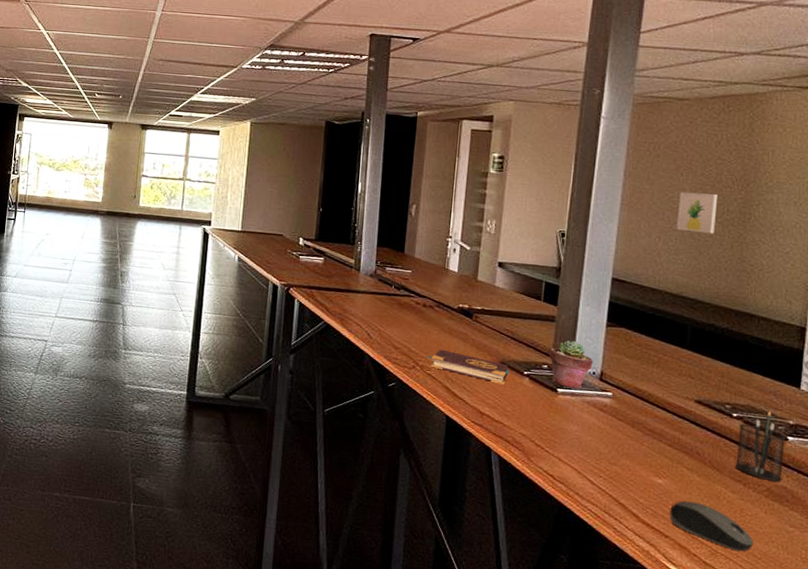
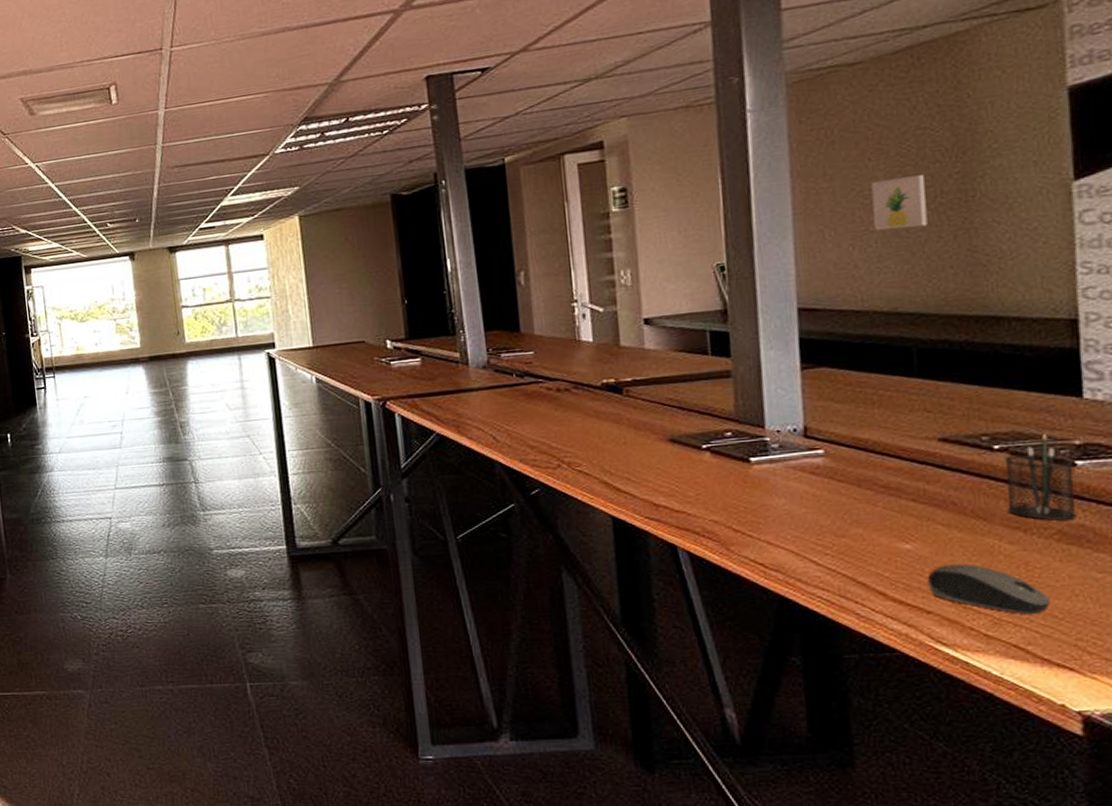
book: present [428,349,509,385] -> none [574,438,683,467]
potted succulent: present [549,340,594,389] -> none [731,396,792,454]

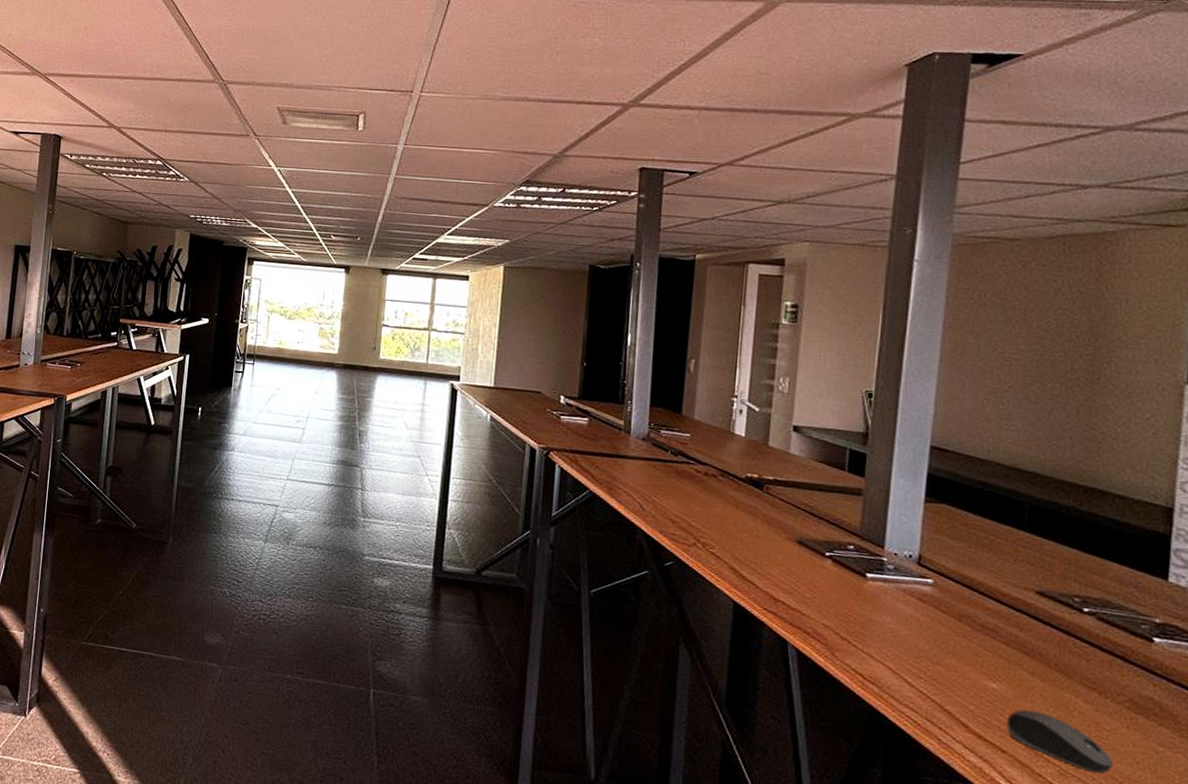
wall art: present [871,175,928,230] -> none [1009,346,1058,396]
pencil holder: present [1004,433,1077,521] -> none [1088,606,1151,692]

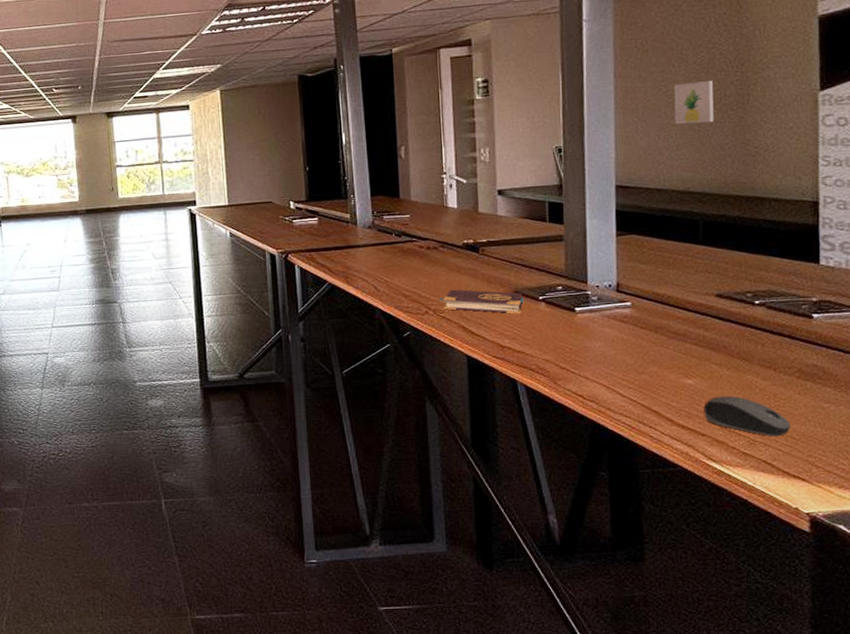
book: none [711,524,808,567] -> present [439,289,524,314]
wall art: none [1009,346,1058,396] -> present [674,81,714,124]

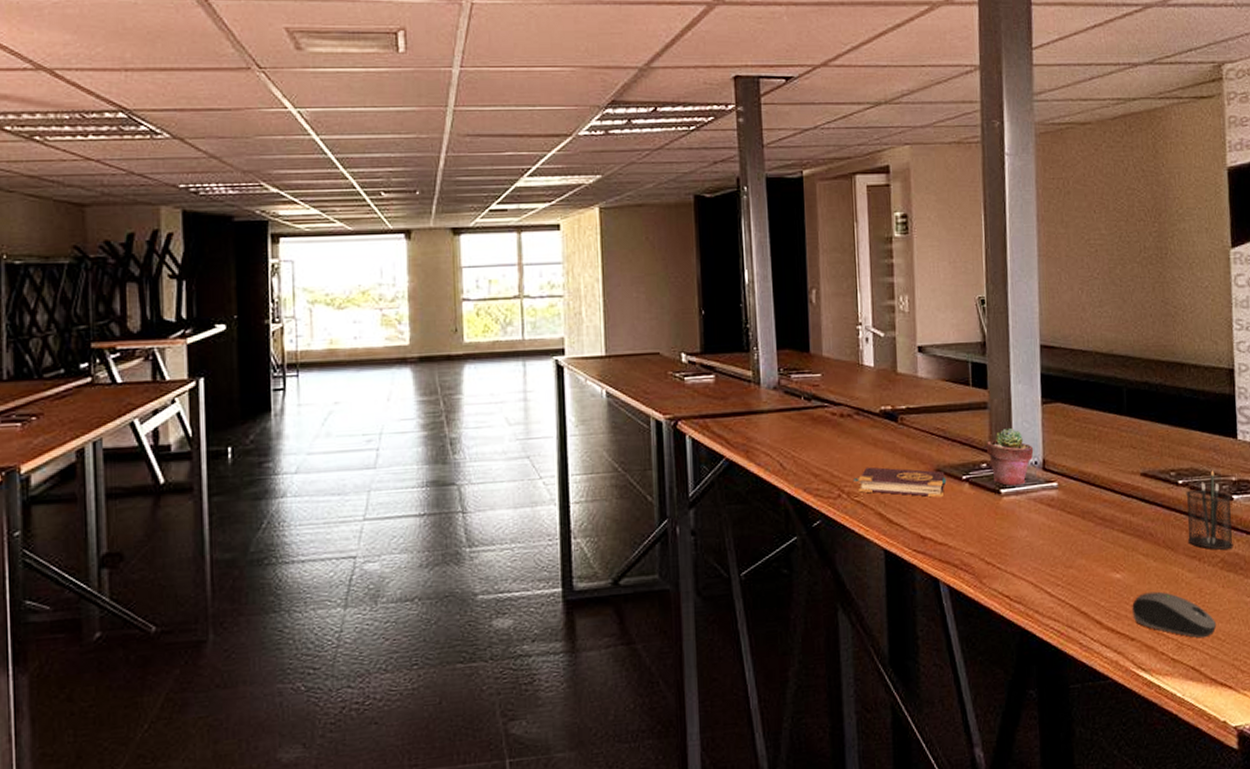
potted succulent: none [562,257,608,305] -> present [987,428,1034,486]
wall art: present [674,81,714,124] -> none [1095,231,1135,278]
pencil holder: none [762,291,812,362] -> present [1186,470,1234,550]

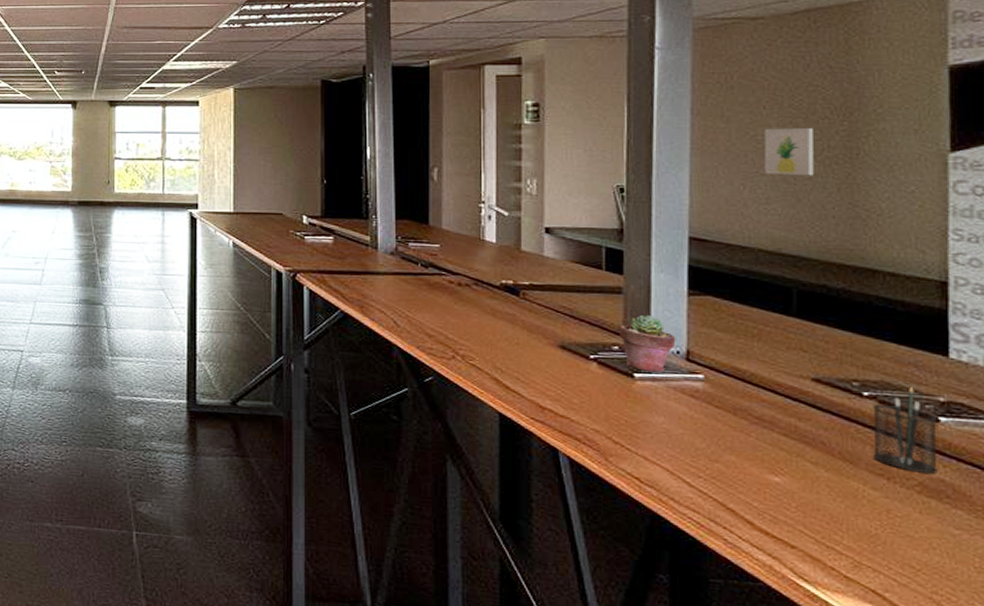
book: present [854,466,947,498] -> none [469,334,572,372]
wall art: none [1095,231,1135,278] -> present [764,128,814,176]
computer mouse: present [1132,591,1217,638] -> none [794,502,910,563]

